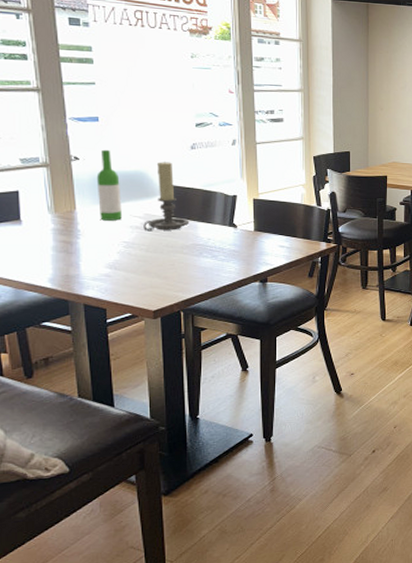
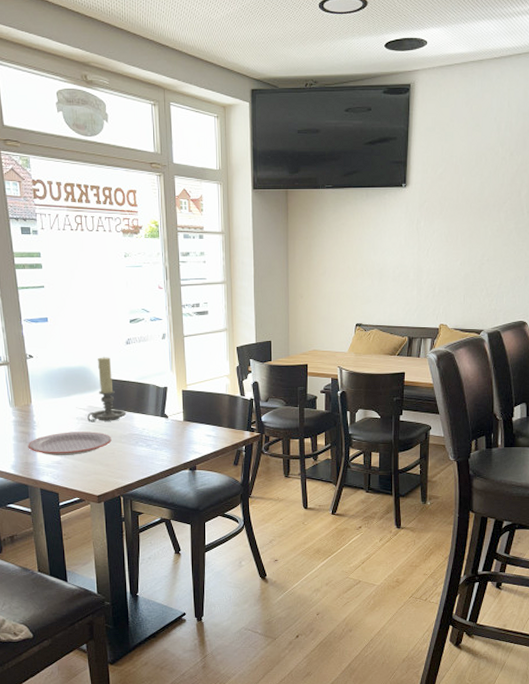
plate: none [70,241,172,268] -> present [28,431,112,456]
wine bottle: present [96,149,122,221] -> none [47,347,69,413]

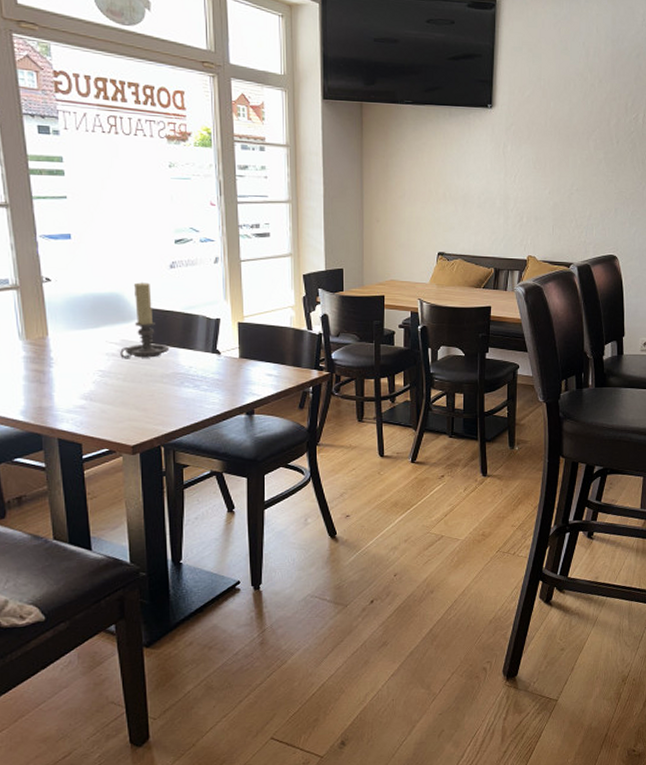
plate: present [28,431,112,456] -> none [42,370,151,399]

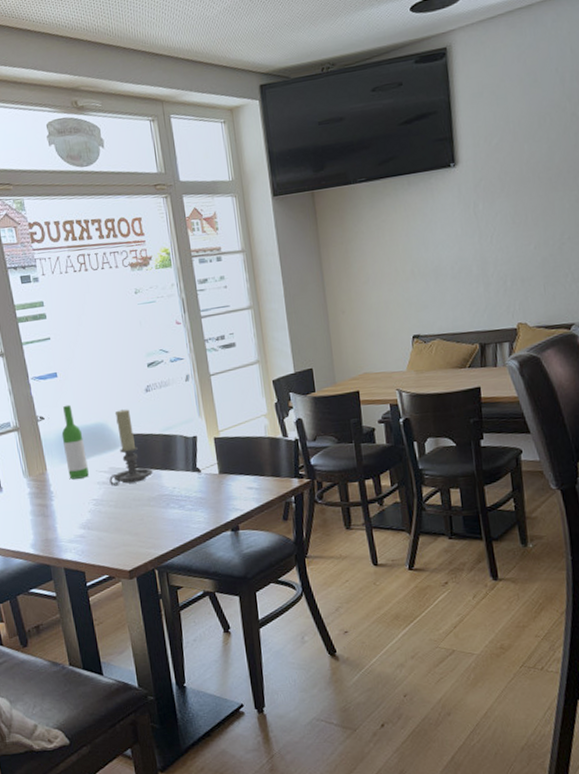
wine bottle: none [69,269,97,347] -> present [61,404,89,479]

